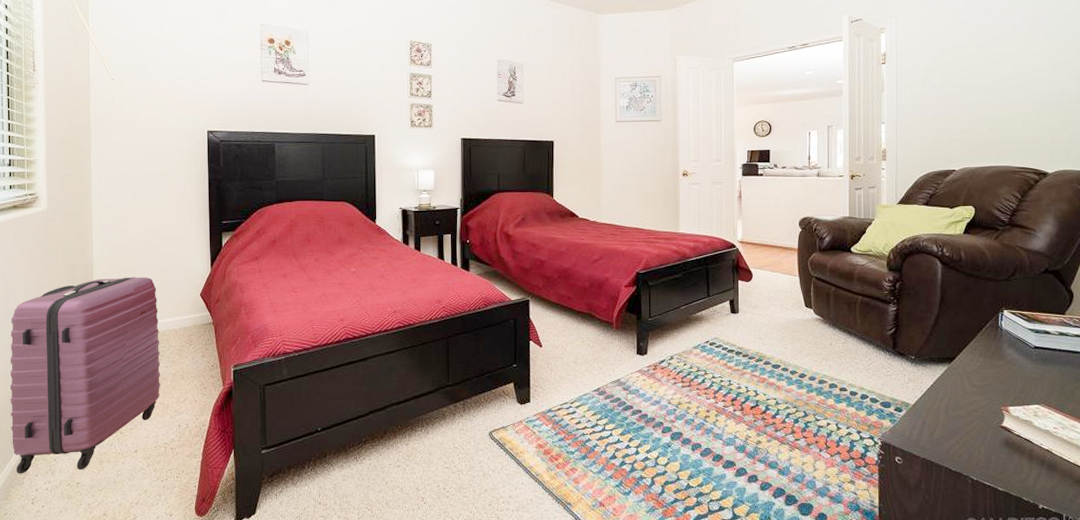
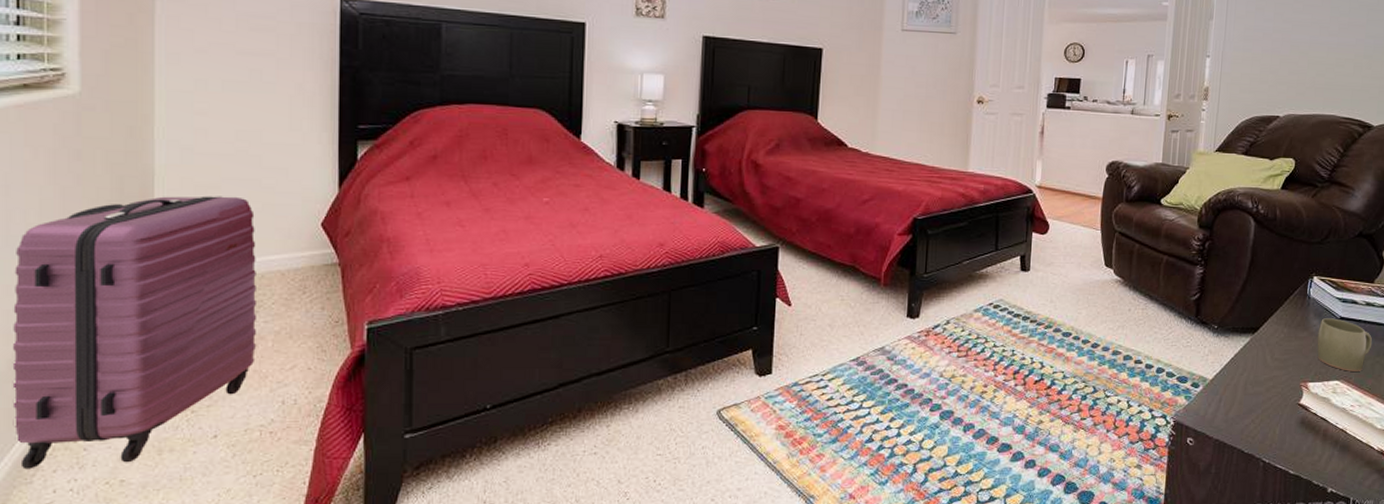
mug: none [1013,347,1070,396] -> present [1317,318,1373,371]

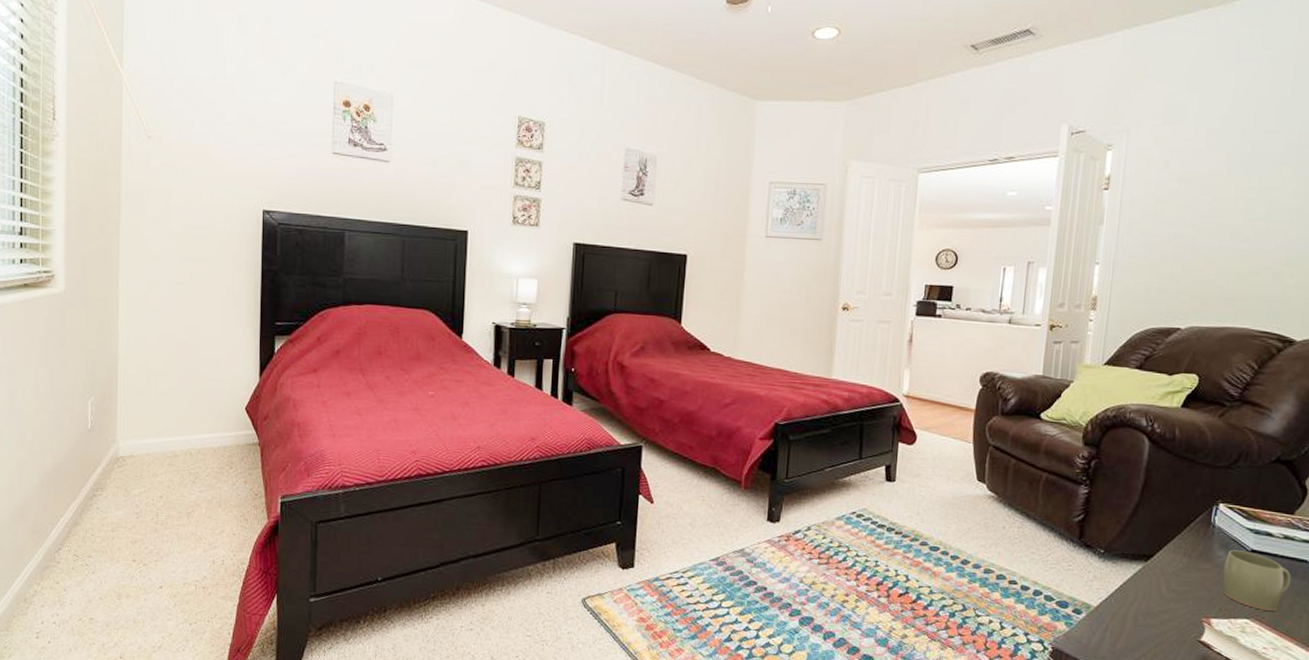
suitcase: present [12,196,258,470] -> none [13,380,195,604]

